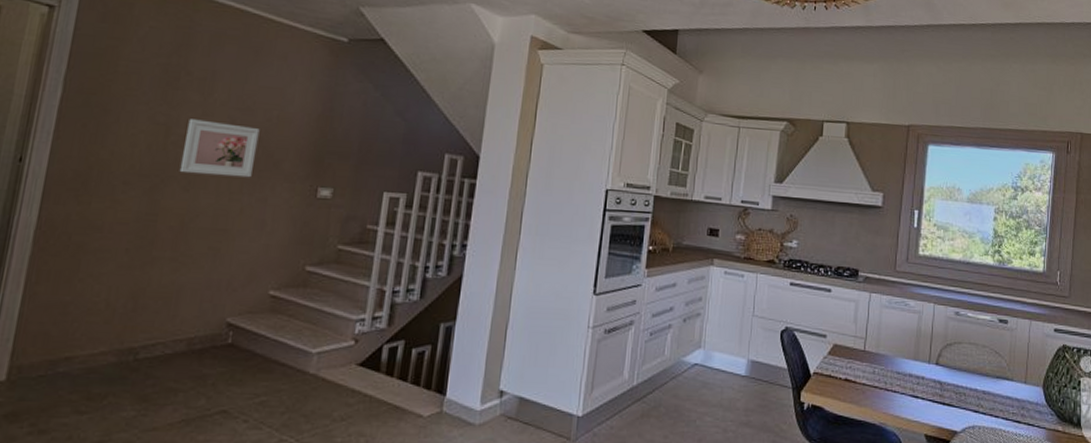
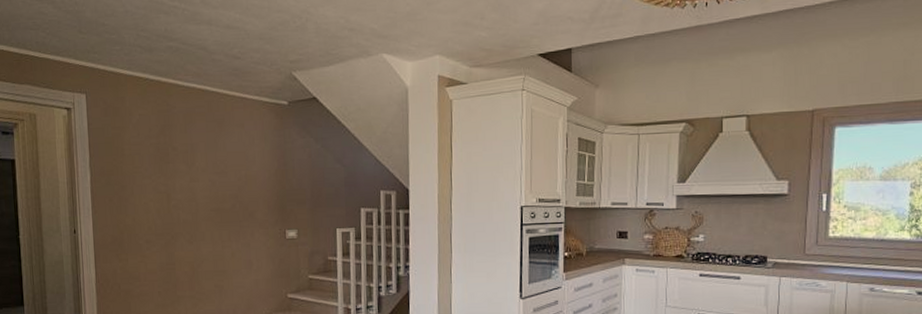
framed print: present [179,119,260,178] -> none [182,185,235,230]

